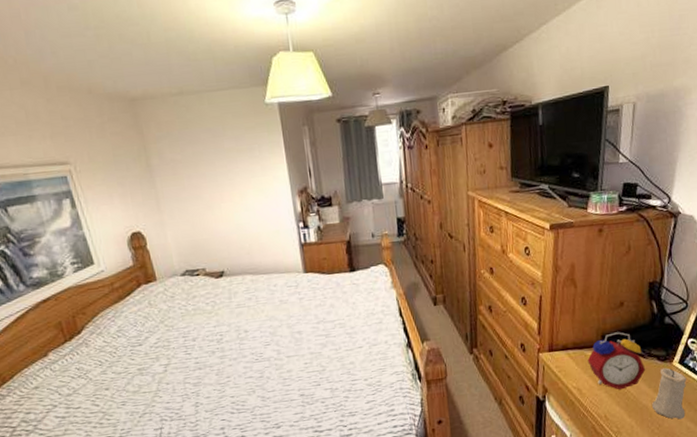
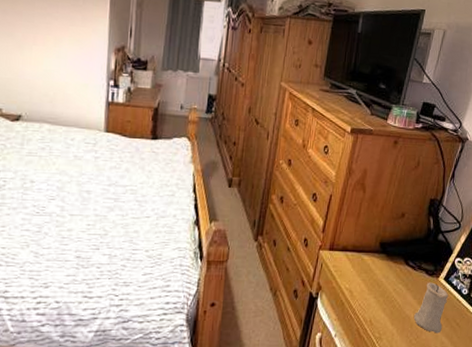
alarm clock: present [587,332,646,390] -> none [363,241,414,297]

